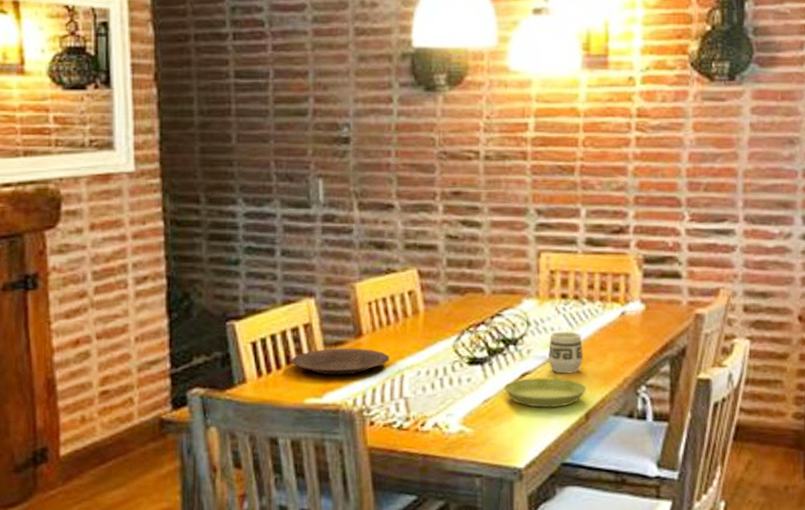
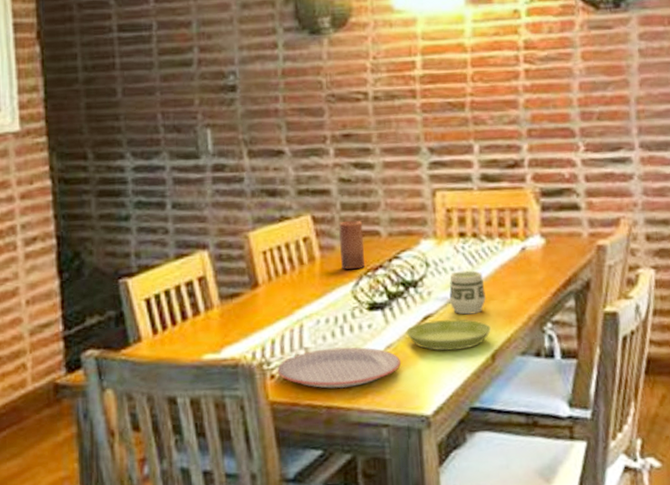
plate: present [291,348,389,376] -> none [186,299,287,329]
plate: none [377,399,497,438] -> present [277,347,401,389]
candle: none [443,276,468,325] -> present [338,220,365,270]

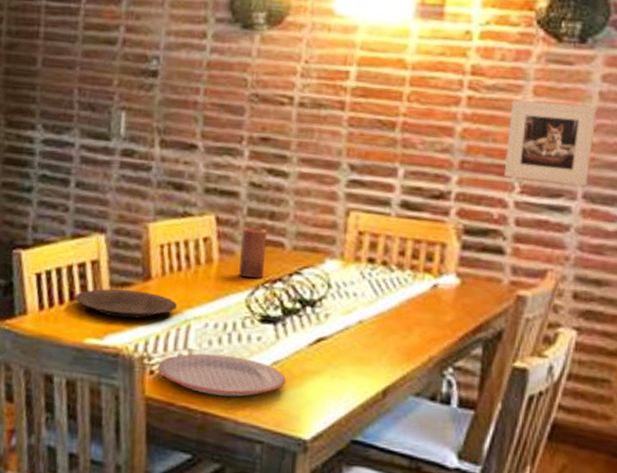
plate: none [186,299,287,329] -> present [74,289,177,319]
saucer: present [405,319,492,351] -> none [295,344,388,380]
cup: present [449,270,486,315] -> none [346,298,387,345]
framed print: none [564,63,642,139] -> present [503,100,596,186]

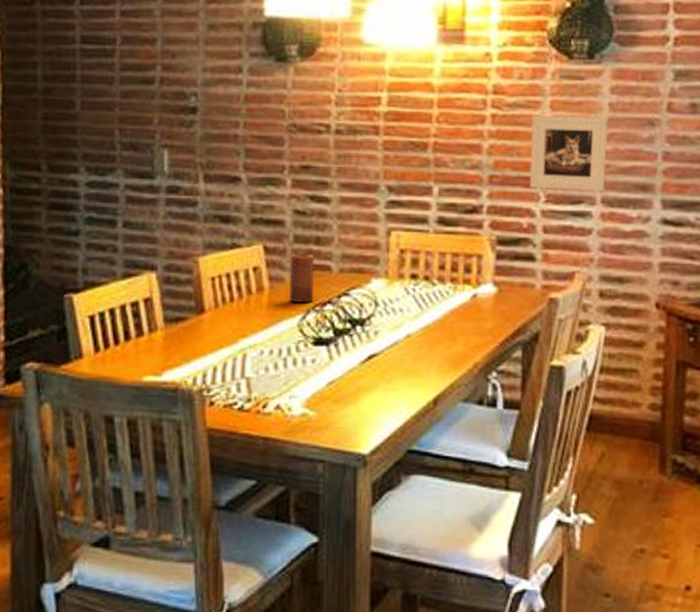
plate: present [74,289,177,319] -> none [130,324,232,353]
plate: present [157,353,286,397] -> none [217,380,341,420]

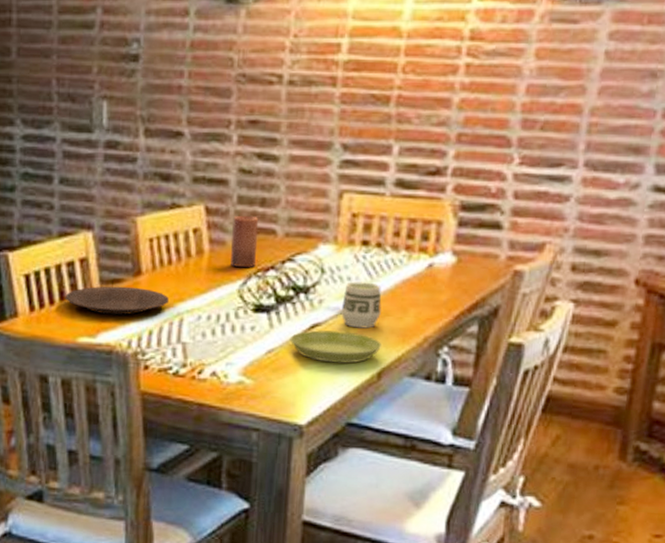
plate: none [130,324,232,353] -> present [65,286,169,316]
saucer: none [349,359,436,392] -> present [289,330,383,364]
cup: none [395,313,432,357] -> present [340,281,382,329]
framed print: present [529,115,608,191] -> none [502,65,601,153]

